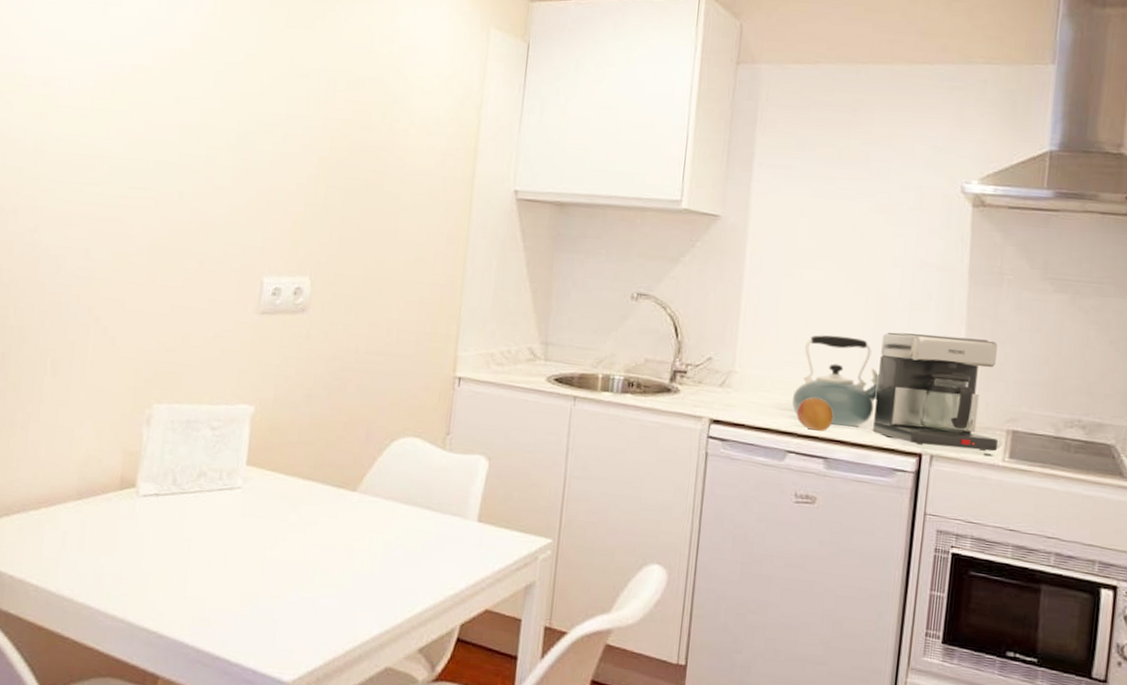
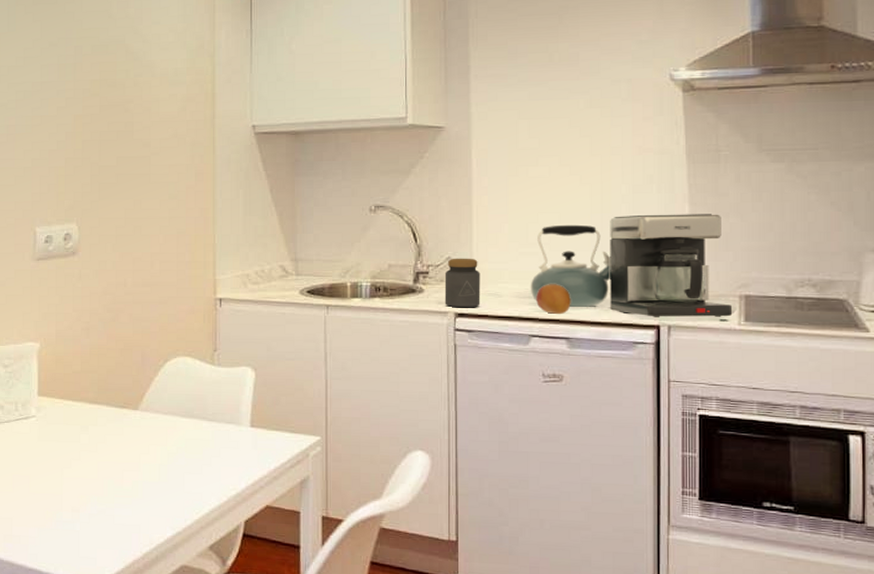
jar: none [700,359,742,416] -> present [444,258,481,308]

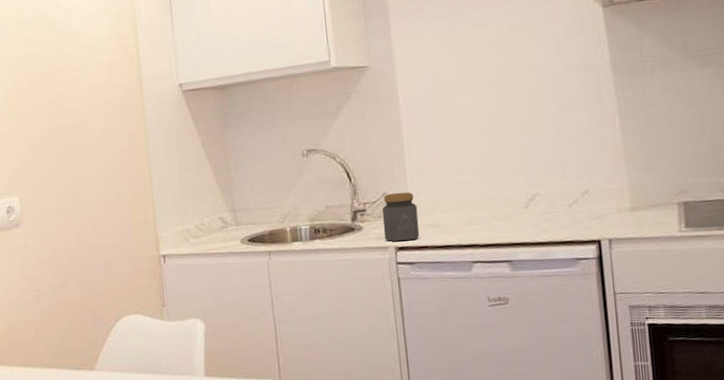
kettle: present [530,224,611,307] -> none [467,148,548,230]
fruit: present [536,284,571,315] -> none [474,209,510,239]
coffee maker: present [610,214,733,317] -> none [541,124,673,233]

